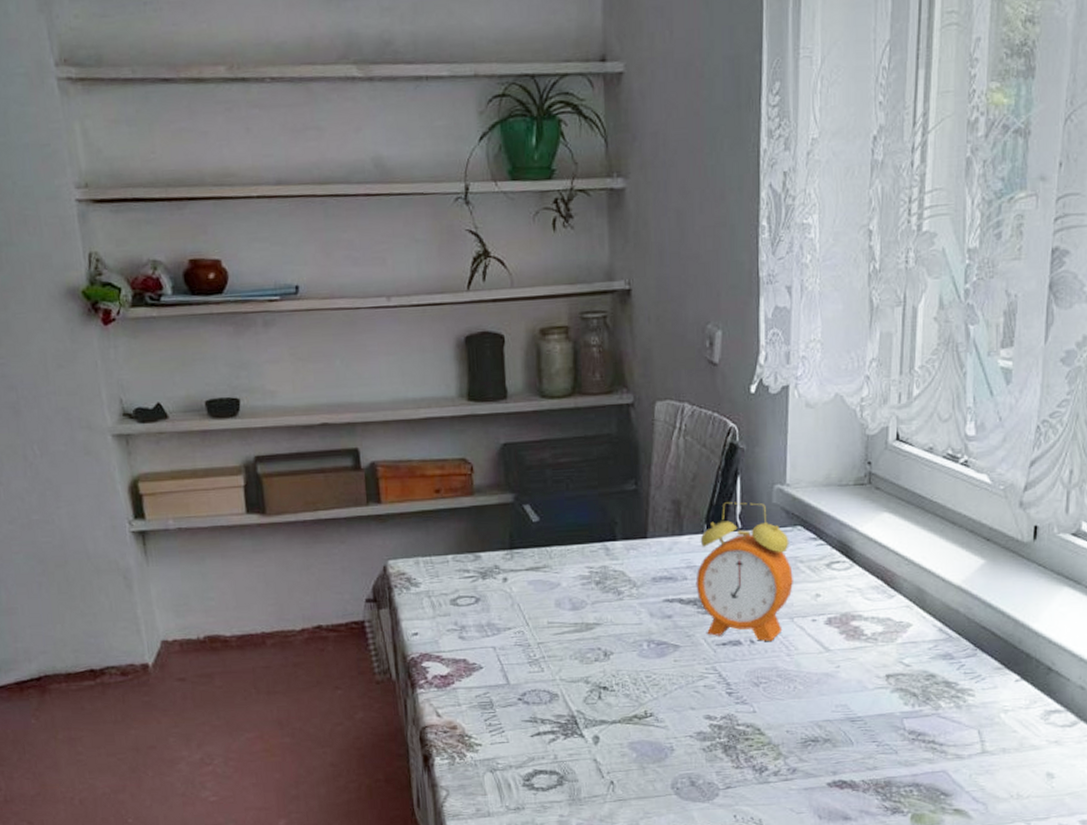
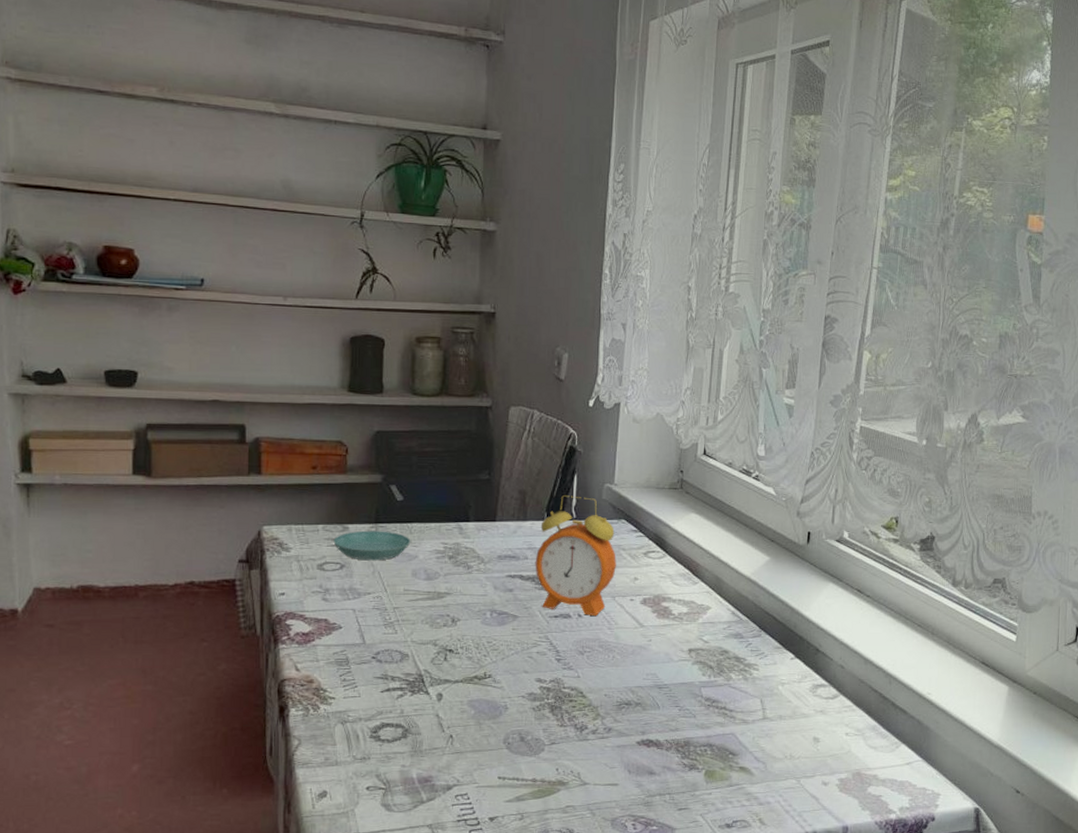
saucer: none [465,557,552,592] -> present [333,530,411,561]

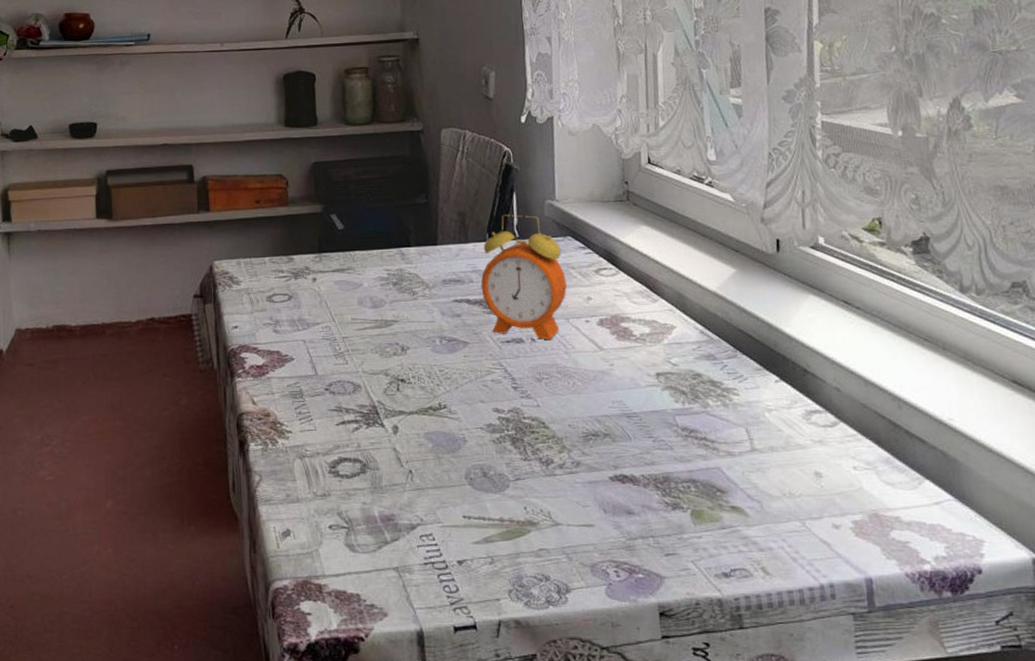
saucer: present [333,530,411,561] -> none [280,260,355,291]

